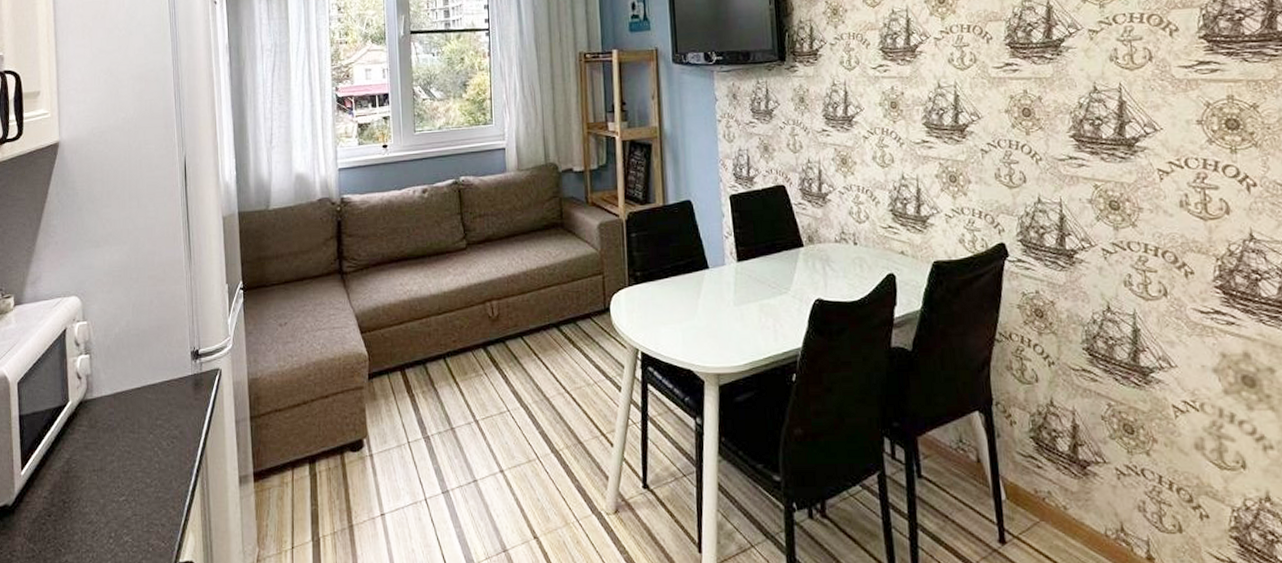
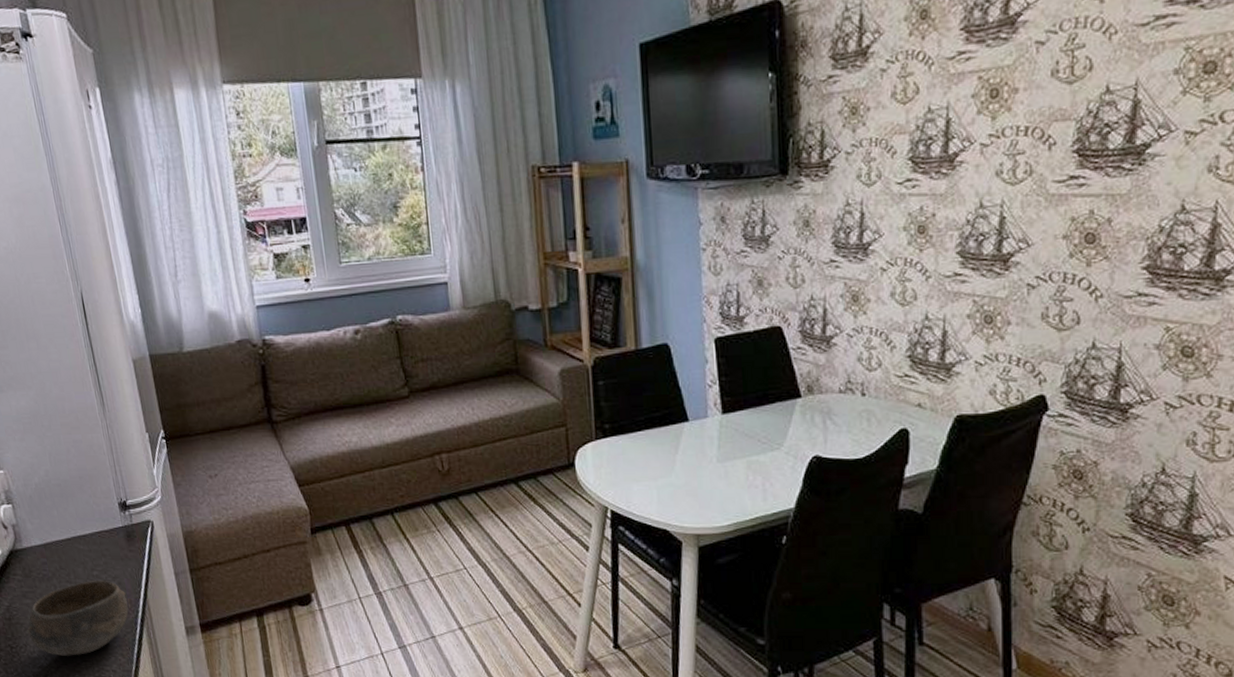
bowl: none [82,430,186,510] -> present [26,581,129,656]

